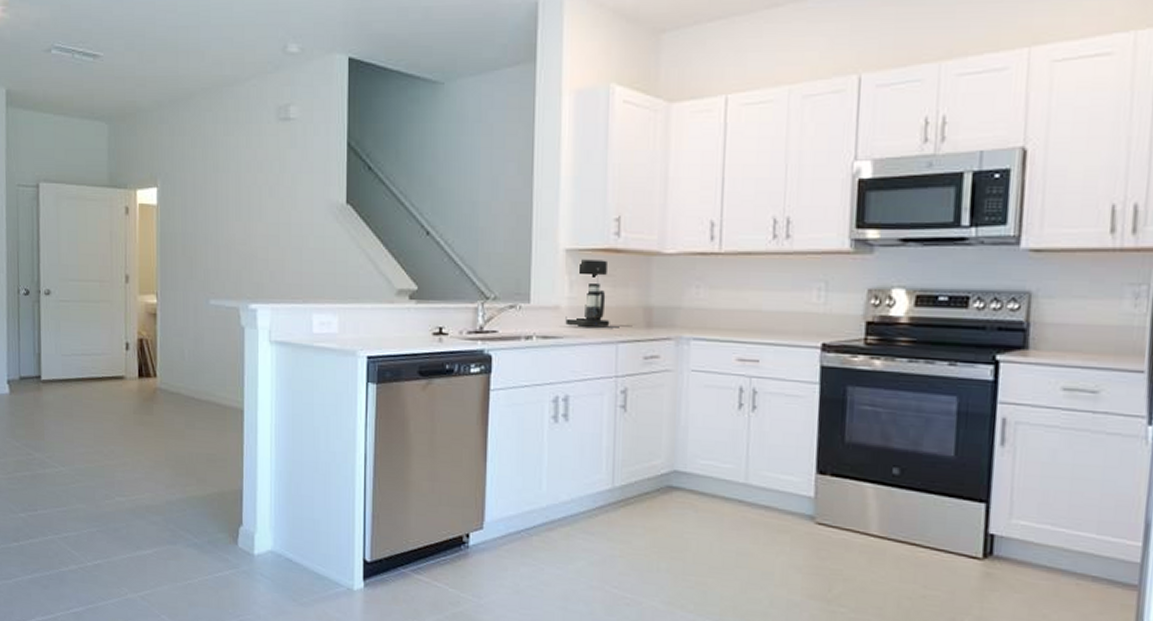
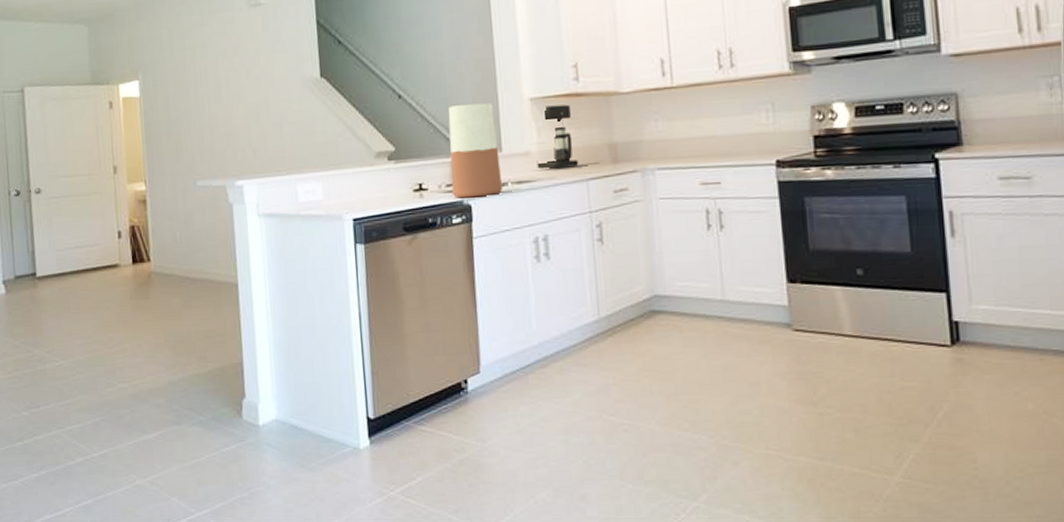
vase: none [472,249,527,349] -> present [448,103,502,198]

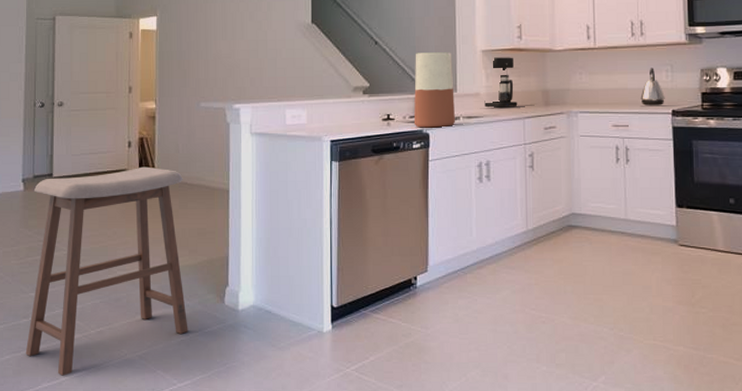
bar stool: none [17,260,203,506] -> present [25,166,188,376]
kettle: none [734,107,766,156] -> present [640,68,665,106]

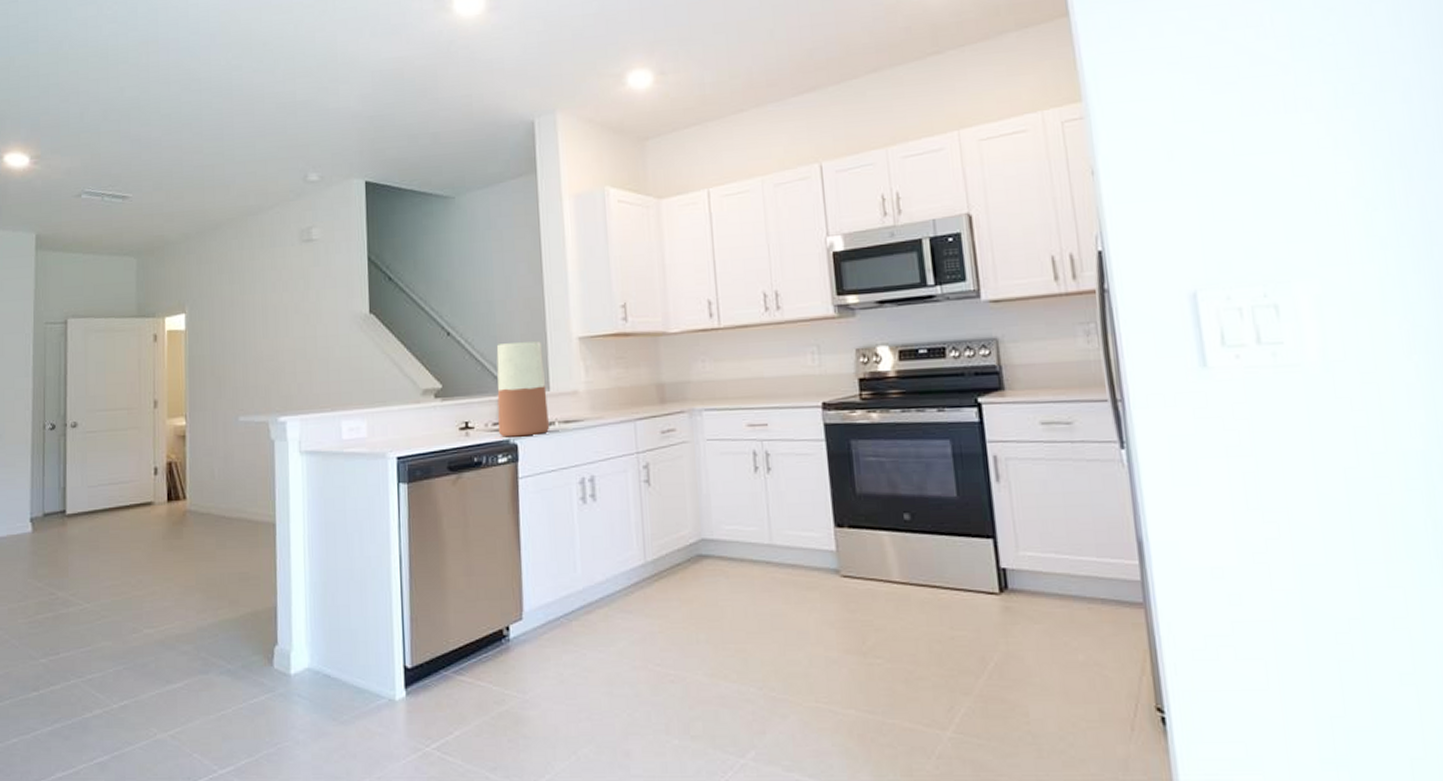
bar stool: present [25,166,188,376] -> none [35,497,230,763]
coffee maker: present [484,57,518,108] -> none [584,344,626,409]
kettle: present [640,68,665,106] -> none [780,349,813,398]

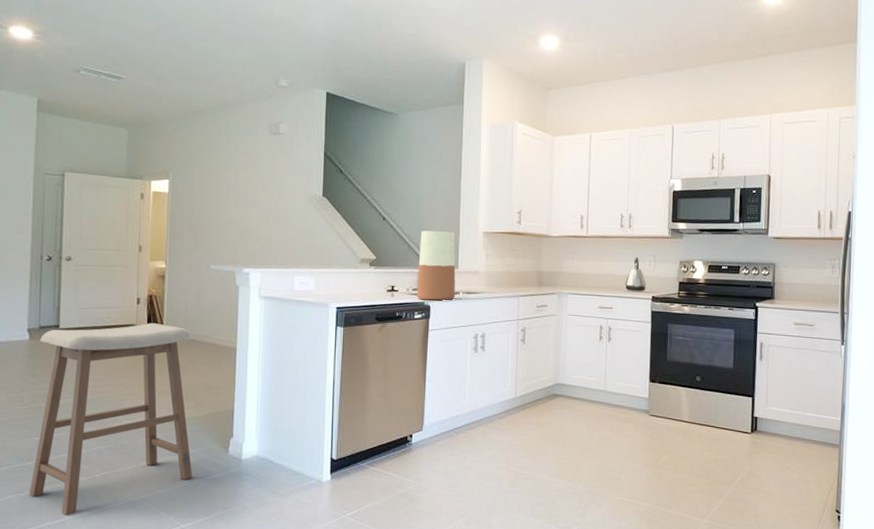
bar stool: none [35,497,230,763] -> present [29,323,193,516]
kettle: none [780,349,813,398] -> present [625,257,647,291]

